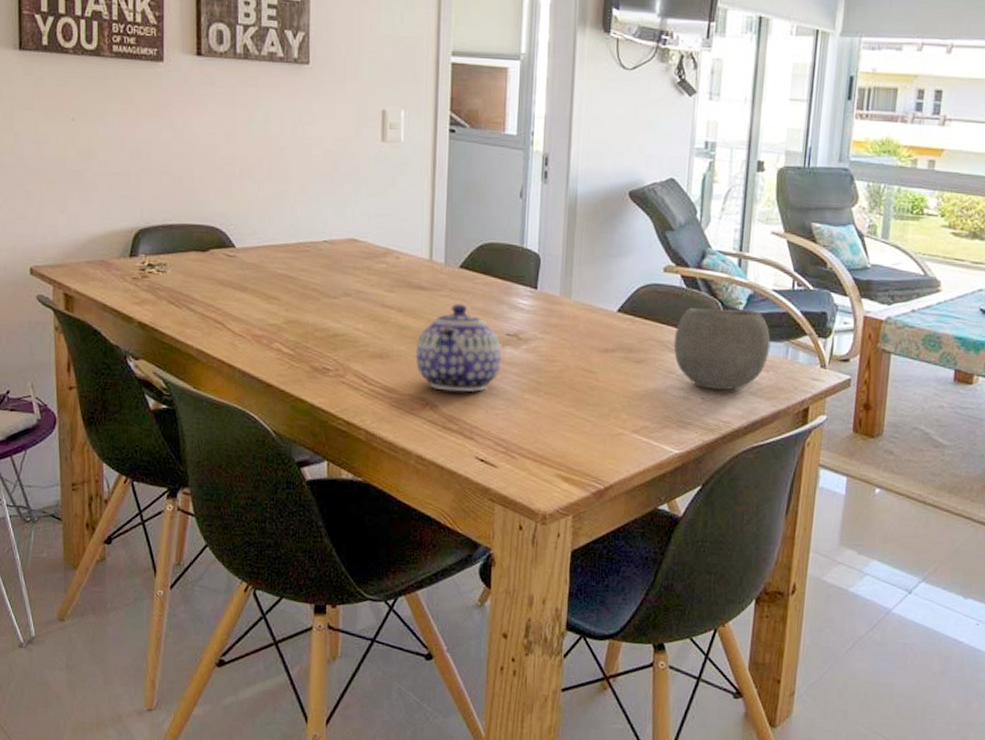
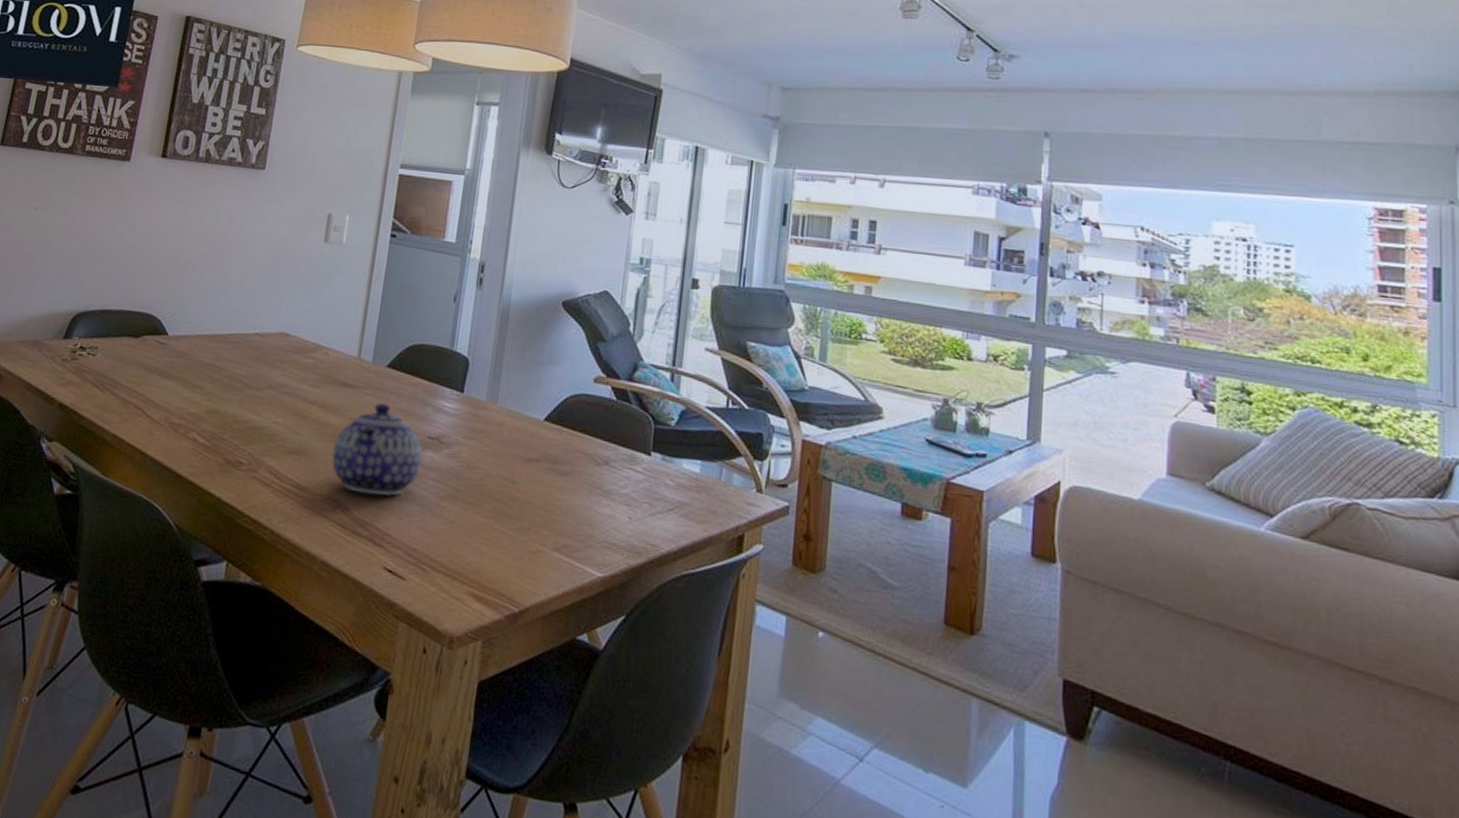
bowl: present [673,308,771,391] -> none [600,421,704,511]

